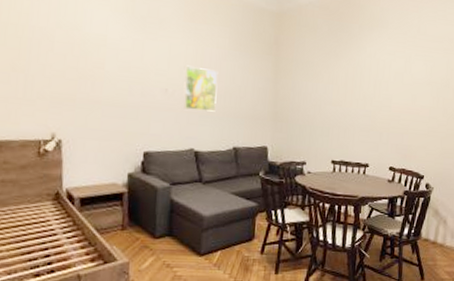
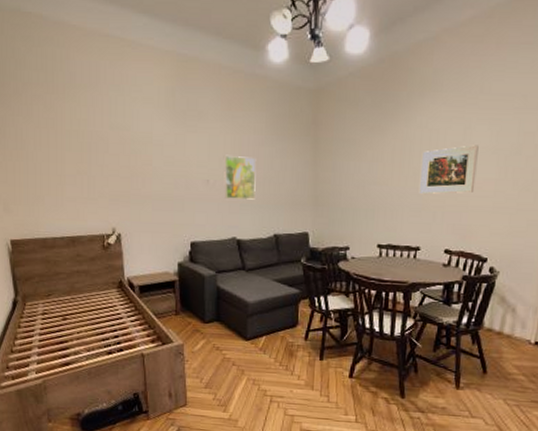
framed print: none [369,76,417,118] -> present [420,145,479,195]

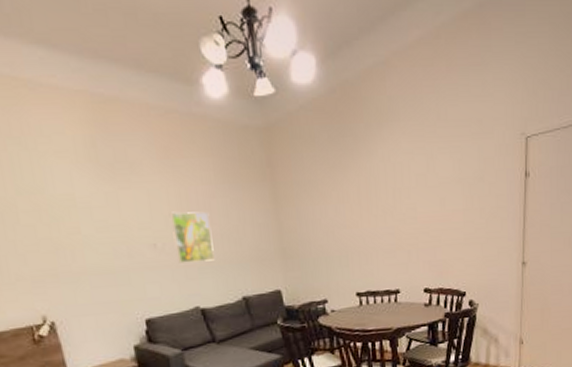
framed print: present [420,145,479,195] -> none [389,175,445,234]

